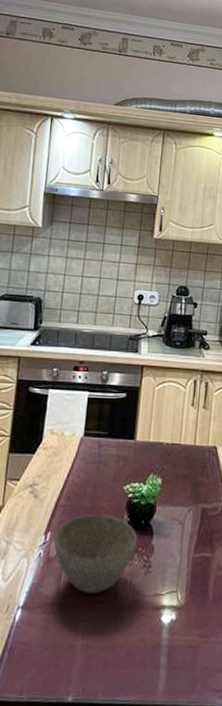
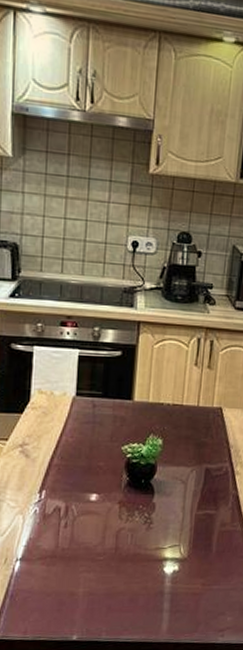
bowl: present [53,515,138,593] -> none [49,474,138,547]

